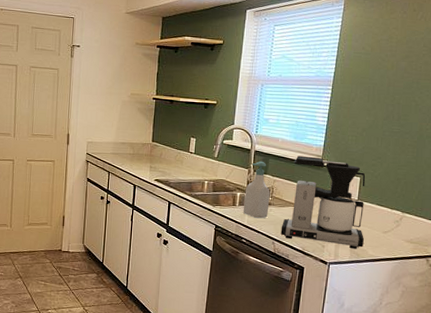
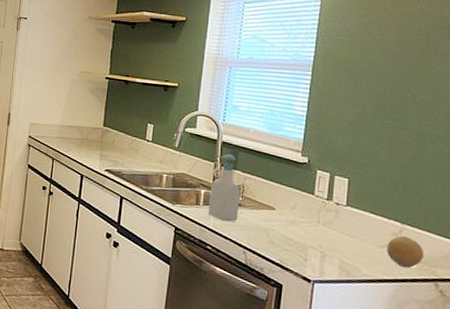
coffee maker: present [280,156,366,249] -> none [253,149,356,266]
fruit: none [389,222,419,248] -> present [386,236,425,268]

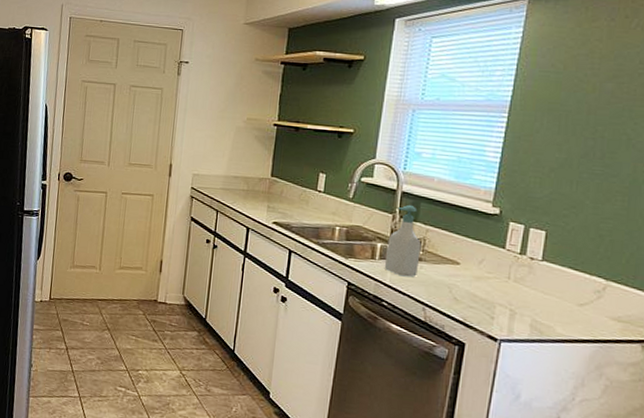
fruit: present [386,236,425,268] -> none [586,293,631,328]

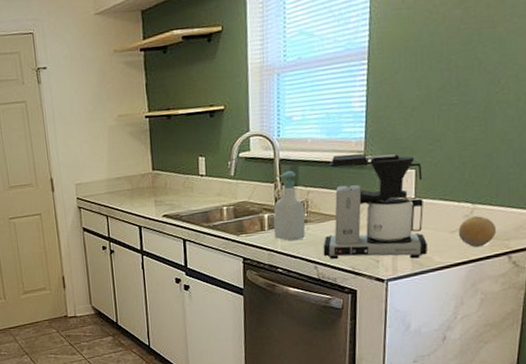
coffee maker: none [434,200,554,325] -> present [323,153,427,259]
fruit: none [586,293,631,328] -> present [458,216,497,248]

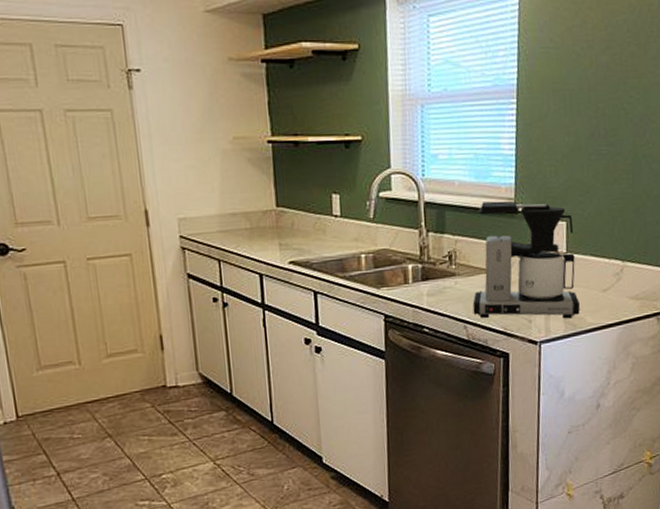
soap bottle: present [273,170,306,241] -> none [418,215,454,297]
fruit: present [458,216,497,248] -> none [609,274,646,308]

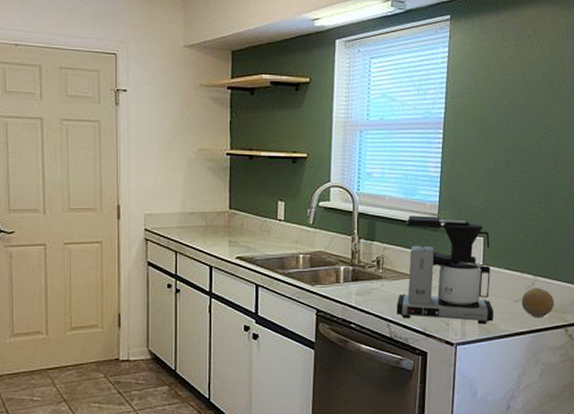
fruit: none [609,274,646,308] -> present [521,288,555,318]

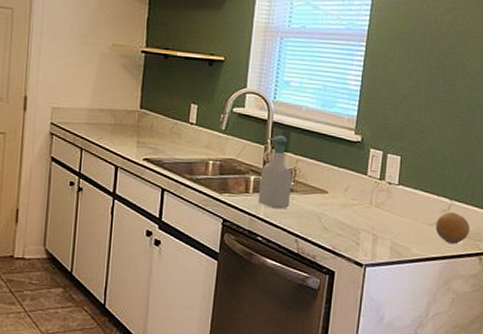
soap bottle: none [349,225,381,296] -> present [258,134,293,209]
coffee maker: present [396,216,494,325] -> none [305,128,407,247]

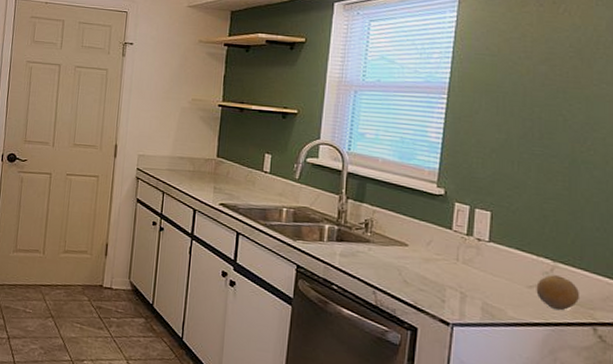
soap bottle: present [258,134,293,209] -> none [332,185,369,259]

